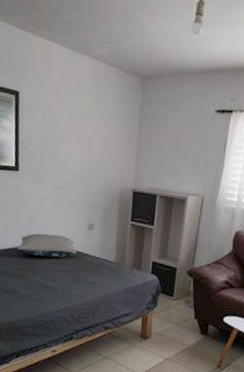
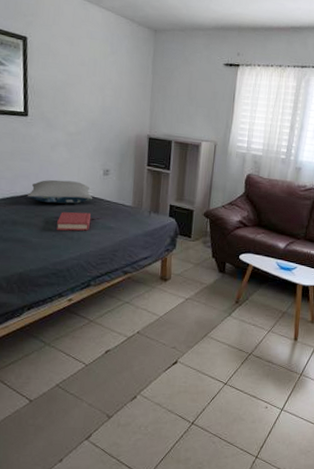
hardback book: none [43,265,75,285] -> present [57,212,91,231]

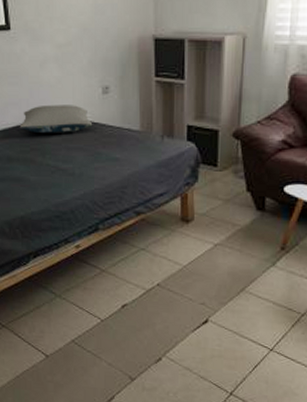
hardback book: present [57,212,91,231] -> none [55,142,93,166]

